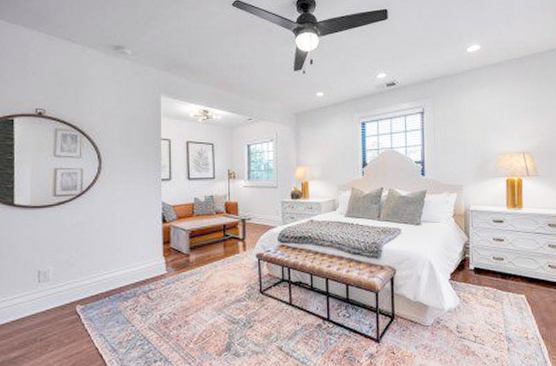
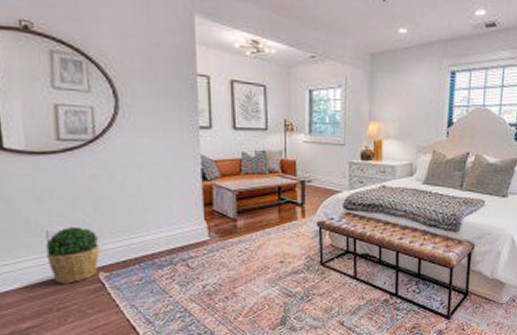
potted plant: none [37,266,79,317] -> present [46,227,100,284]

